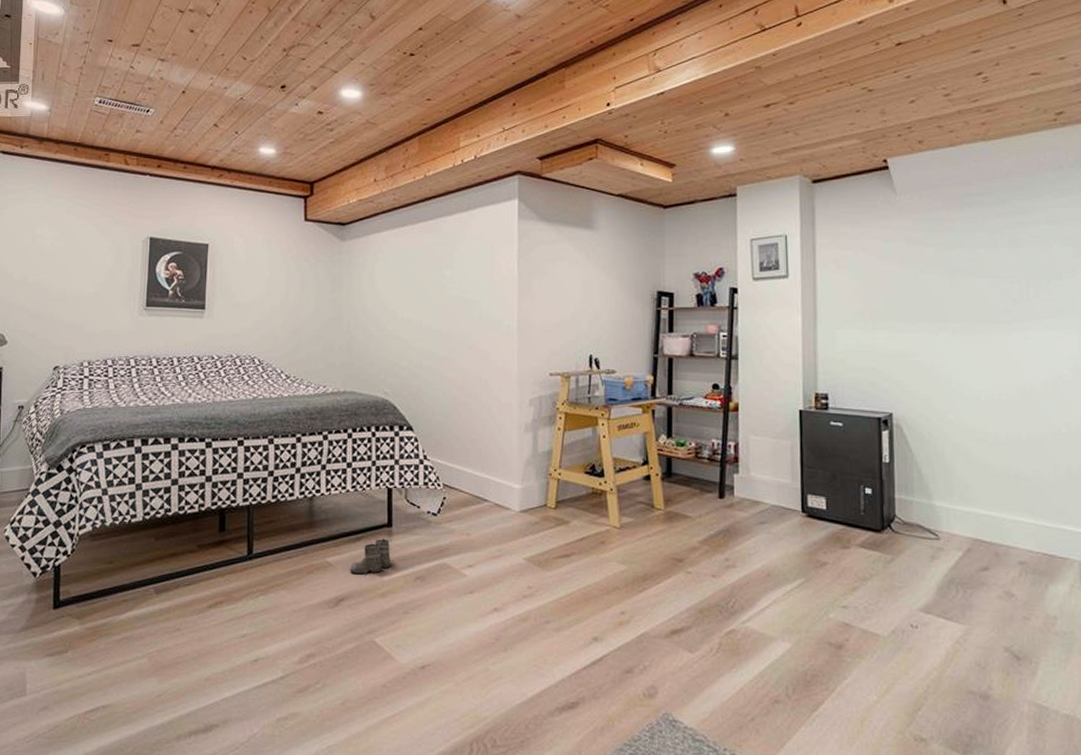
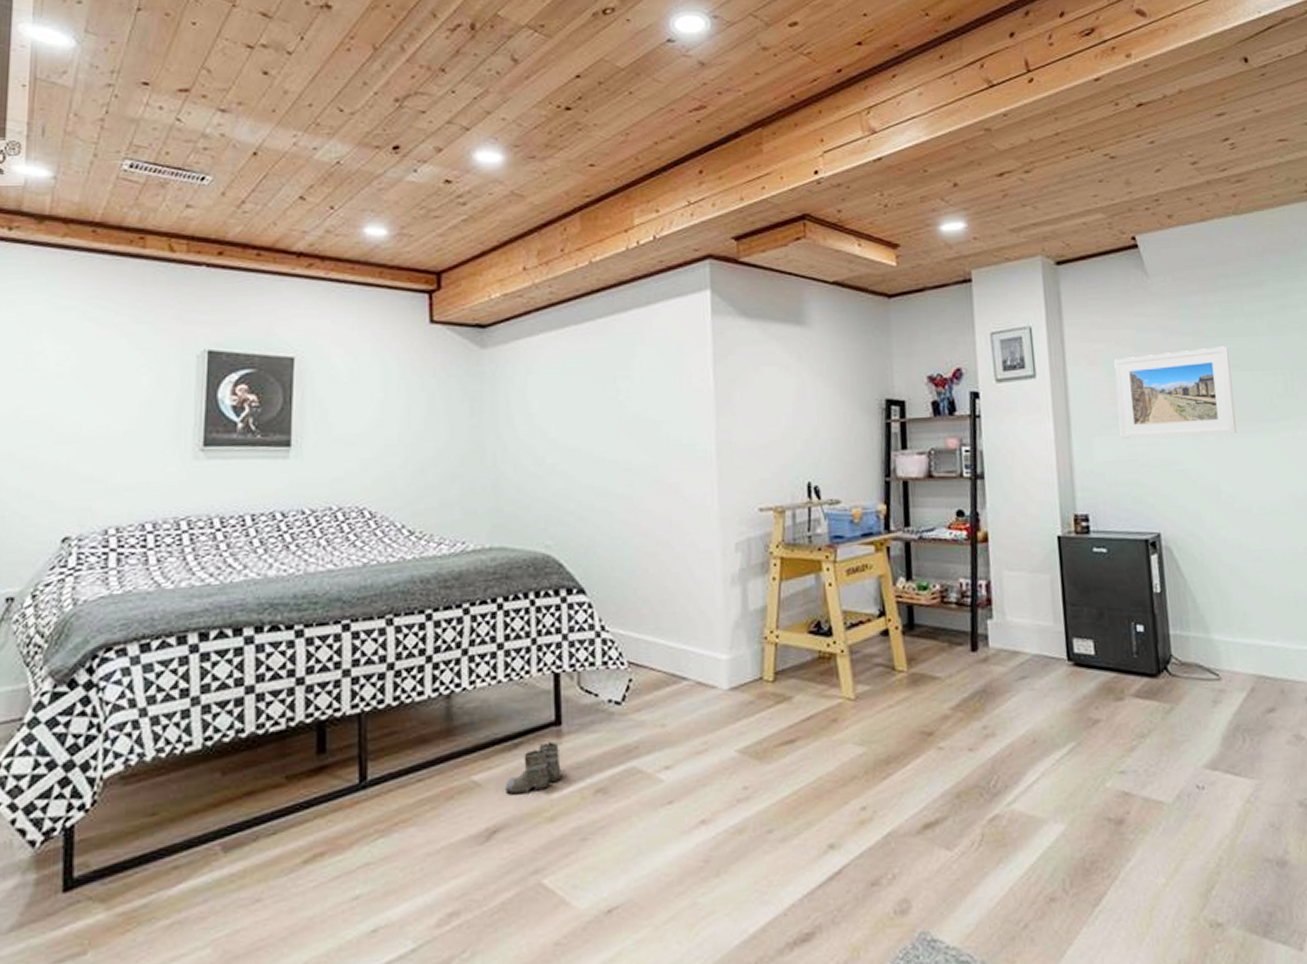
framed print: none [860,256,971,332] -> present [1114,346,1237,439]

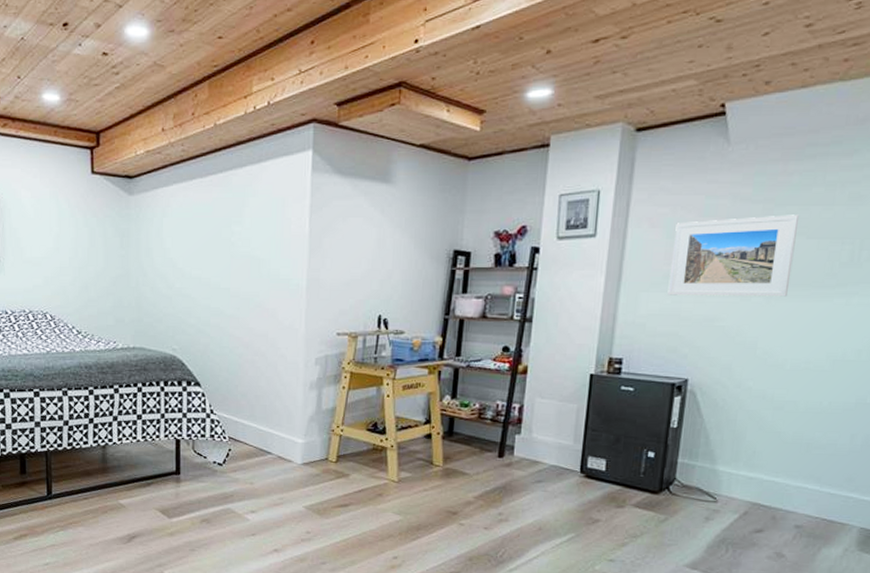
boots: present [505,741,561,794] -> none [141,484,179,516]

